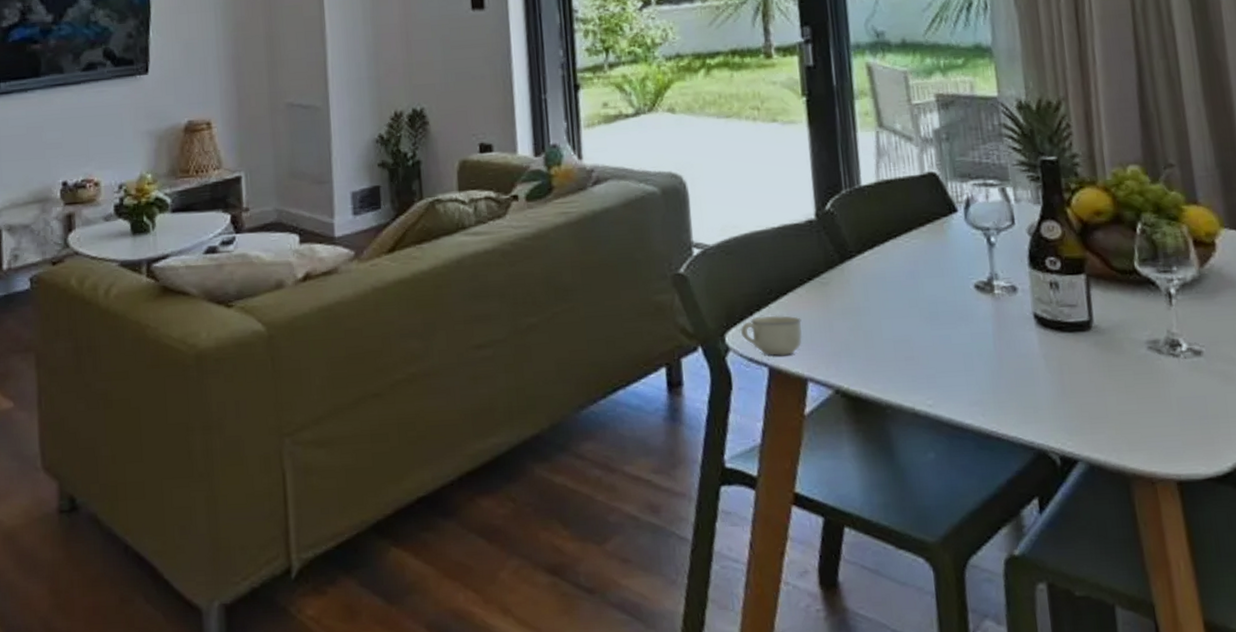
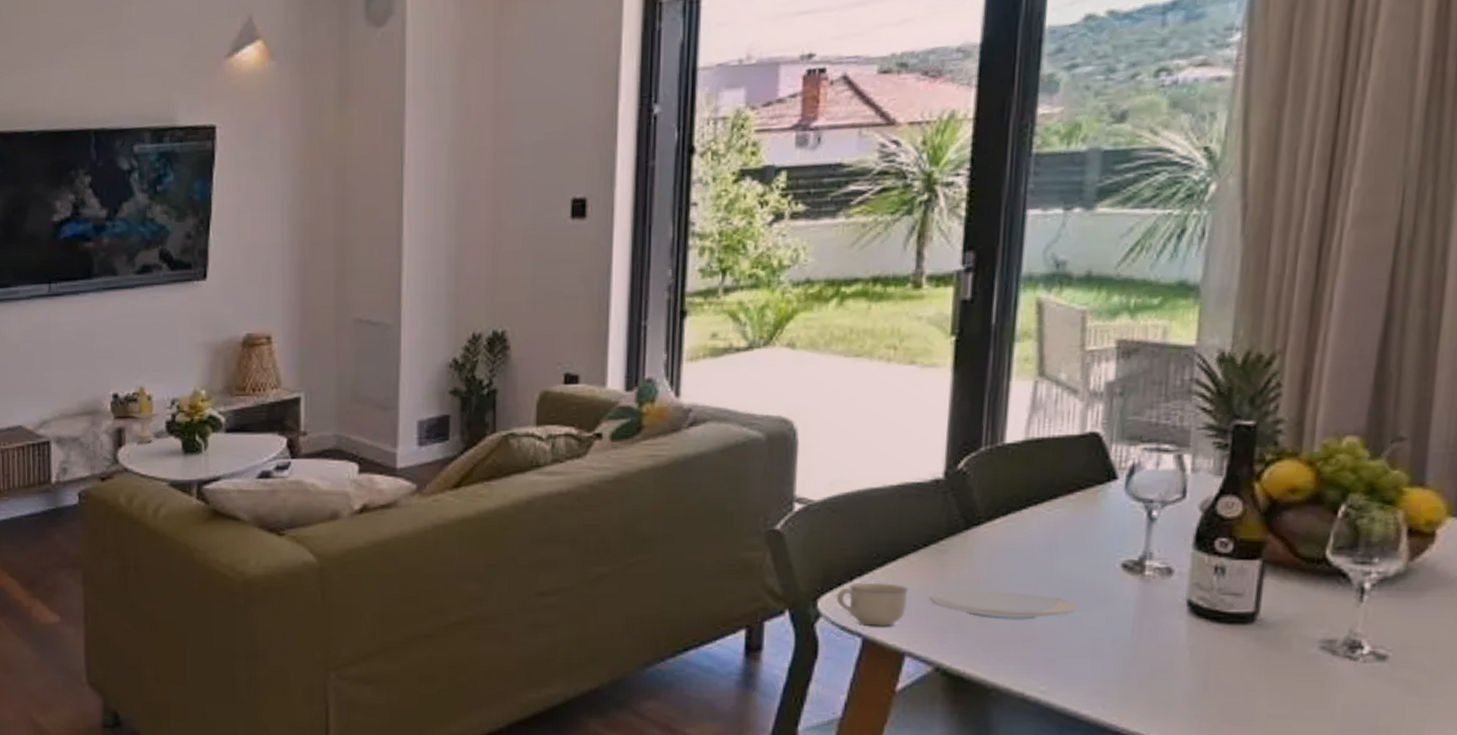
candle: none [79,173,107,230] -> present [129,386,159,446]
plate: none [821,316,946,342] -> present [930,590,1079,620]

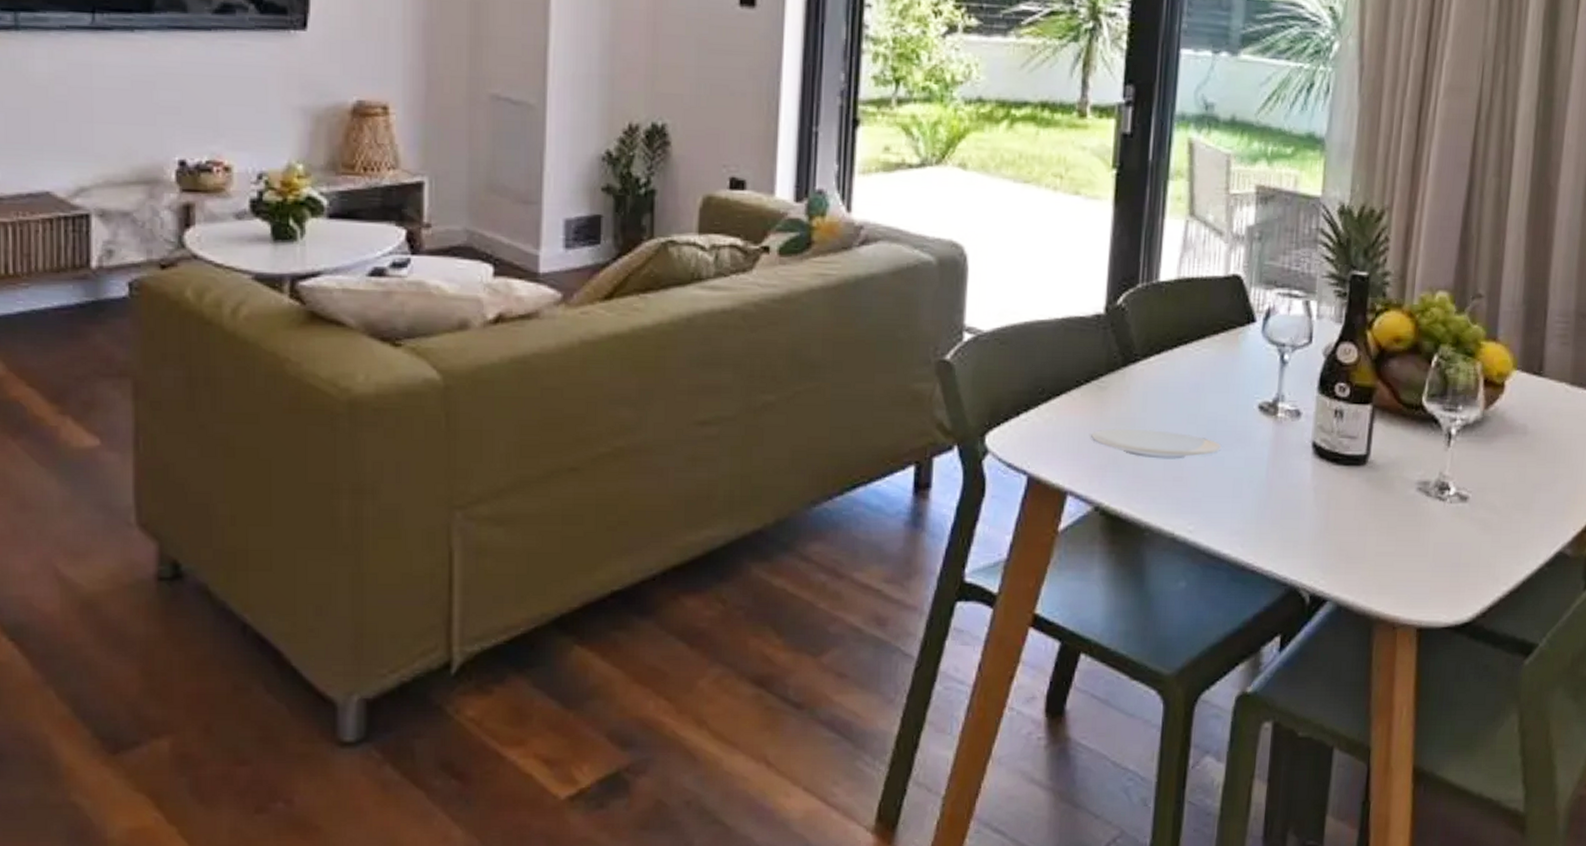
candle: present [129,386,159,446] -> none [201,153,241,228]
cup: present [836,582,908,627] -> none [1003,418,1071,465]

